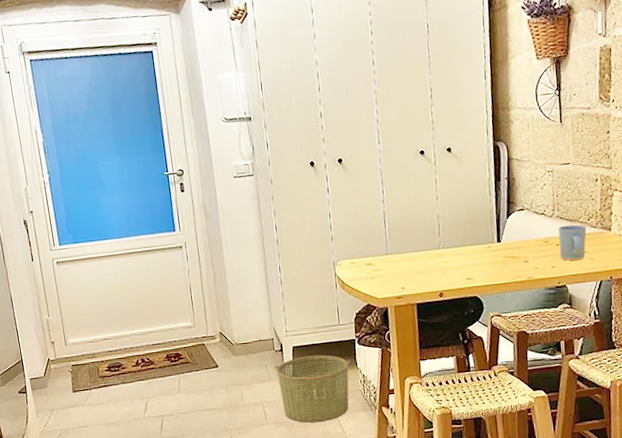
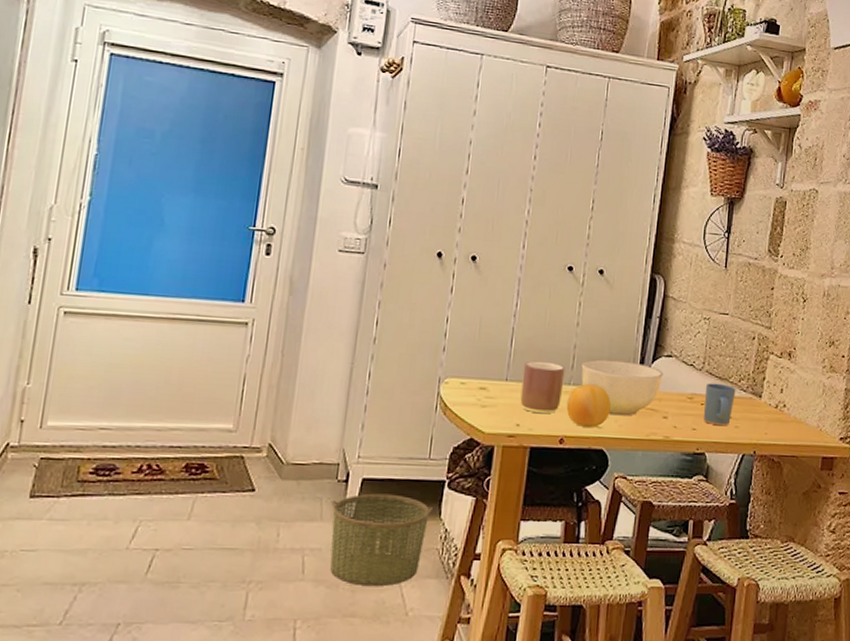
mug: none [398,233,435,277] -> present [520,360,565,414]
fruit: none [439,244,478,281] -> present [566,383,611,429]
bowl: none [446,220,519,267] -> present [581,359,664,416]

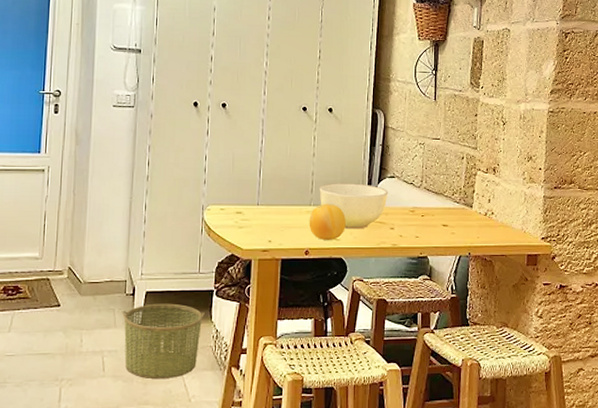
mug: present [520,360,565,414] -> none [270,187,306,231]
mug: present [703,383,736,426] -> none [424,197,450,233]

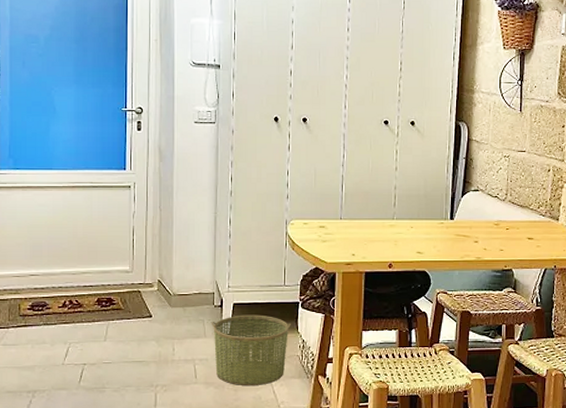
fruit: present [309,203,346,241] -> none [392,217,429,254]
bowl: present [319,183,388,229] -> none [402,197,472,243]

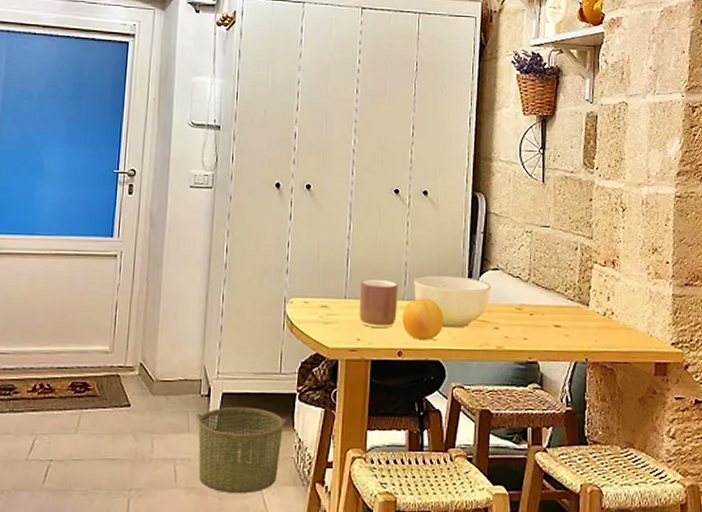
mug: none [353,201,389,245] -> present [359,279,399,329]
fruit: none [392,217,429,254] -> present [402,298,443,341]
bowl: none [402,197,472,243] -> present [413,275,492,328]

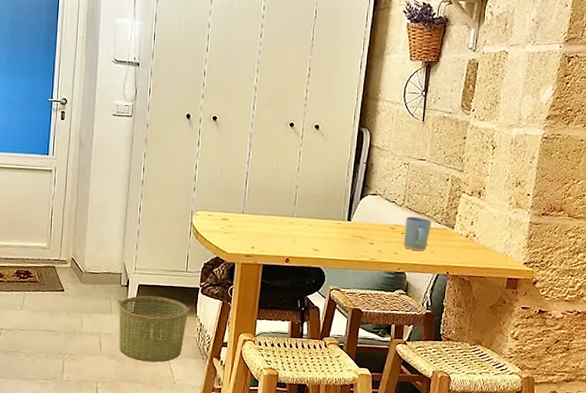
mug: present [359,279,399,329] -> none [254,198,289,240]
fruit: present [402,298,443,341] -> none [290,216,327,251]
bowl: present [413,275,492,328] -> none [302,197,370,242]
mug: none [533,293,563,335] -> present [404,216,432,251]

